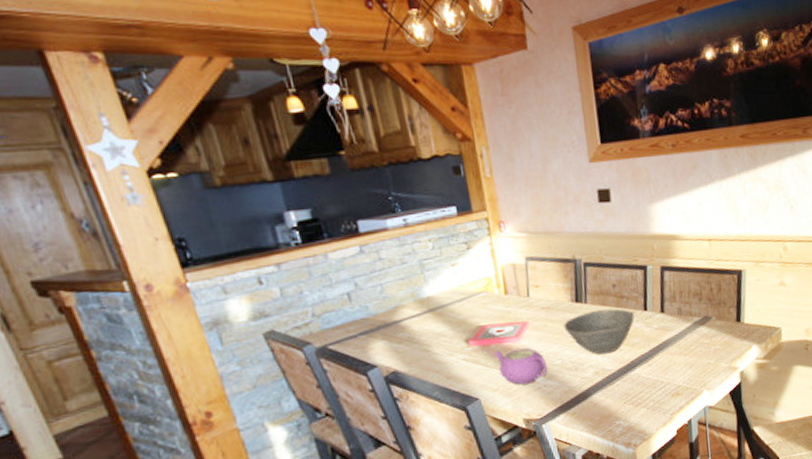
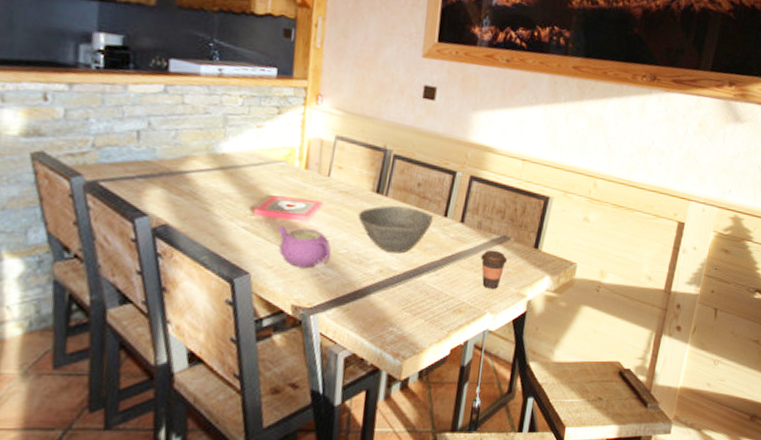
coffee cup: none [687,331,714,369] -> present [481,249,508,289]

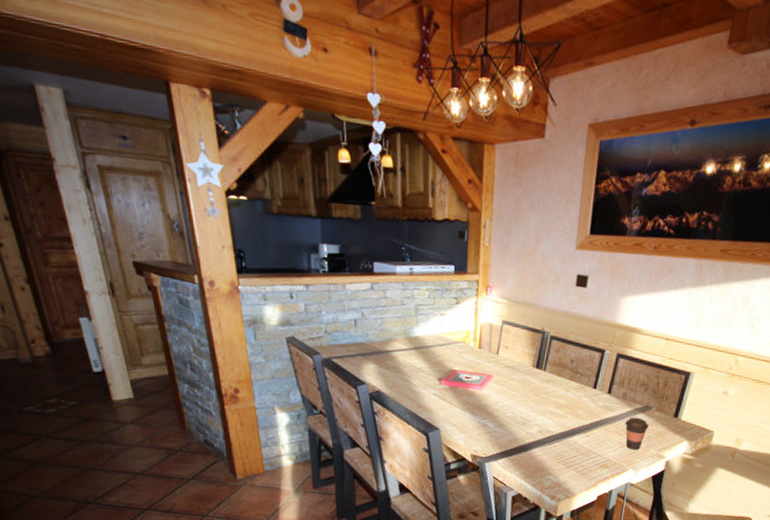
teapot: present [277,225,332,268] -> none [459,393,501,427]
bowl: present [358,205,433,254] -> none [521,378,584,418]

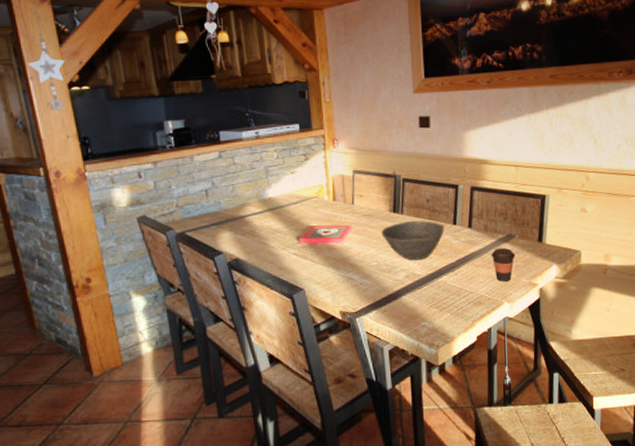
bowl: none [521,378,584,418] -> present [381,220,444,261]

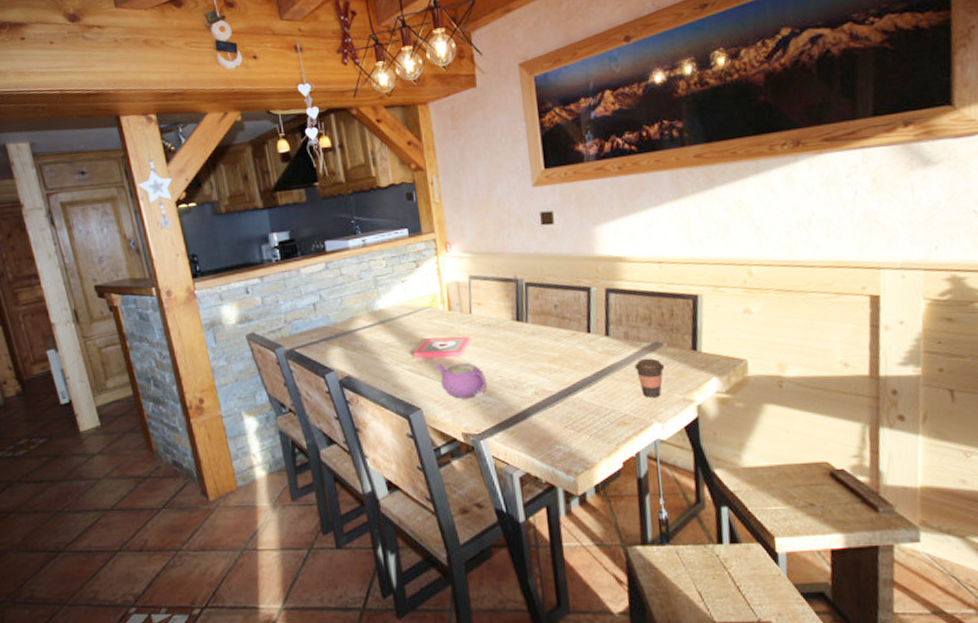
teapot: none [319,248,365,281] -> present [436,363,488,399]
bowl: present [381,220,444,261] -> none [504,329,577,375]

